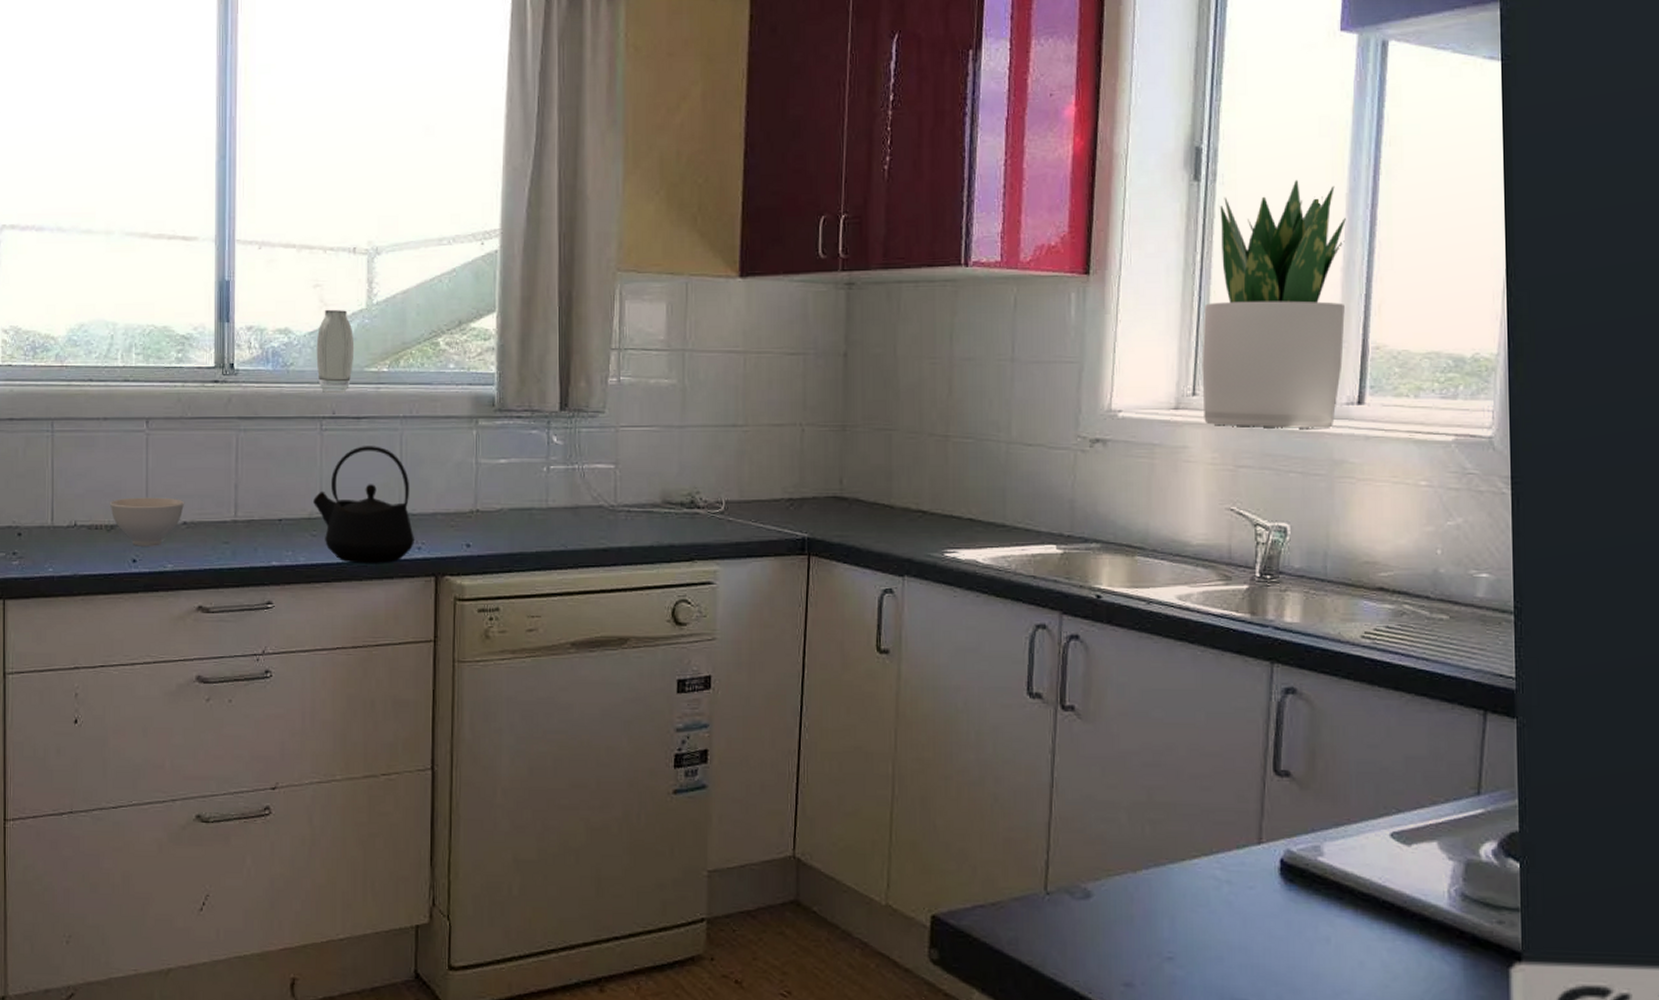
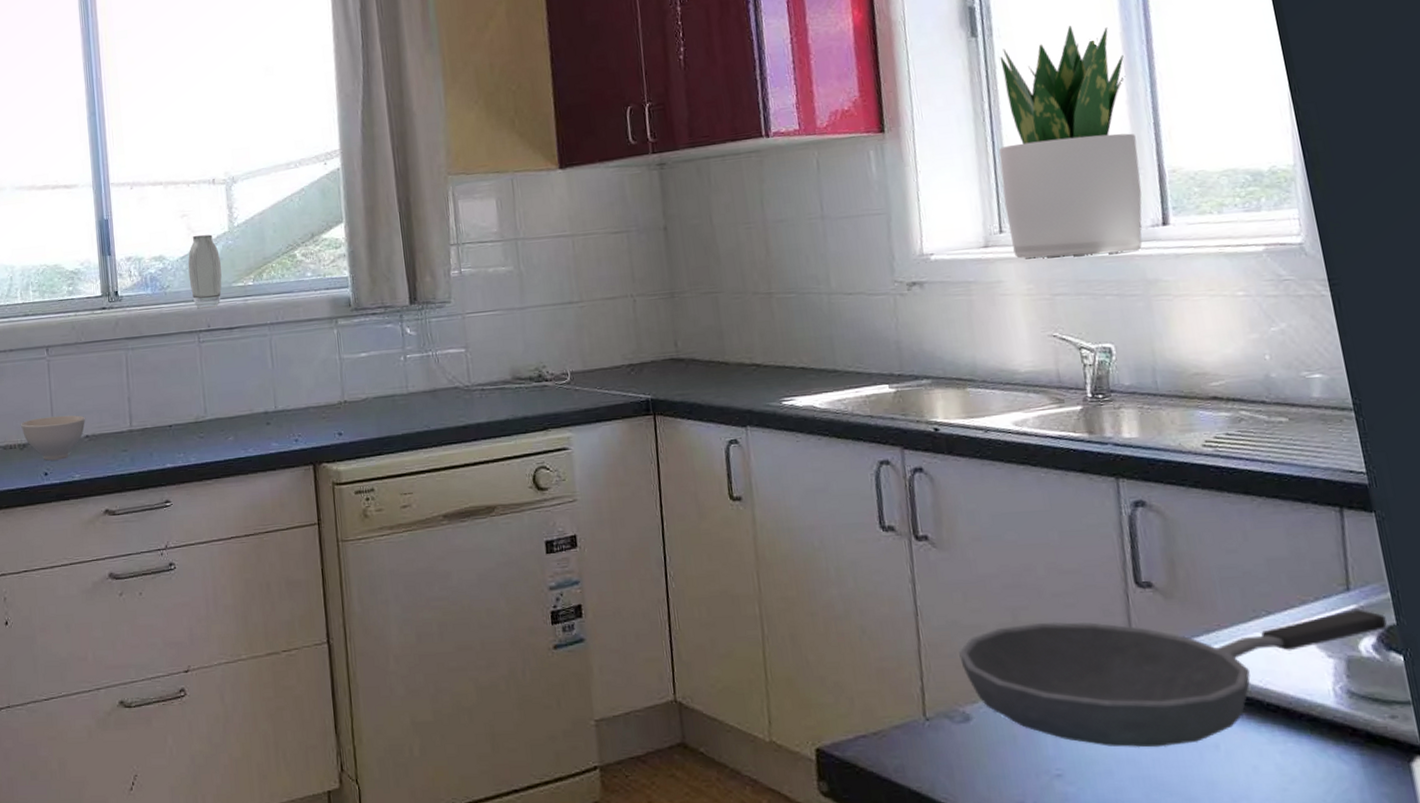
kettle: present [312,446,414,564] -> none [197,352,292,460]
frying pan: none [1089,803,1510,937] -> present [959,608,1387,748]

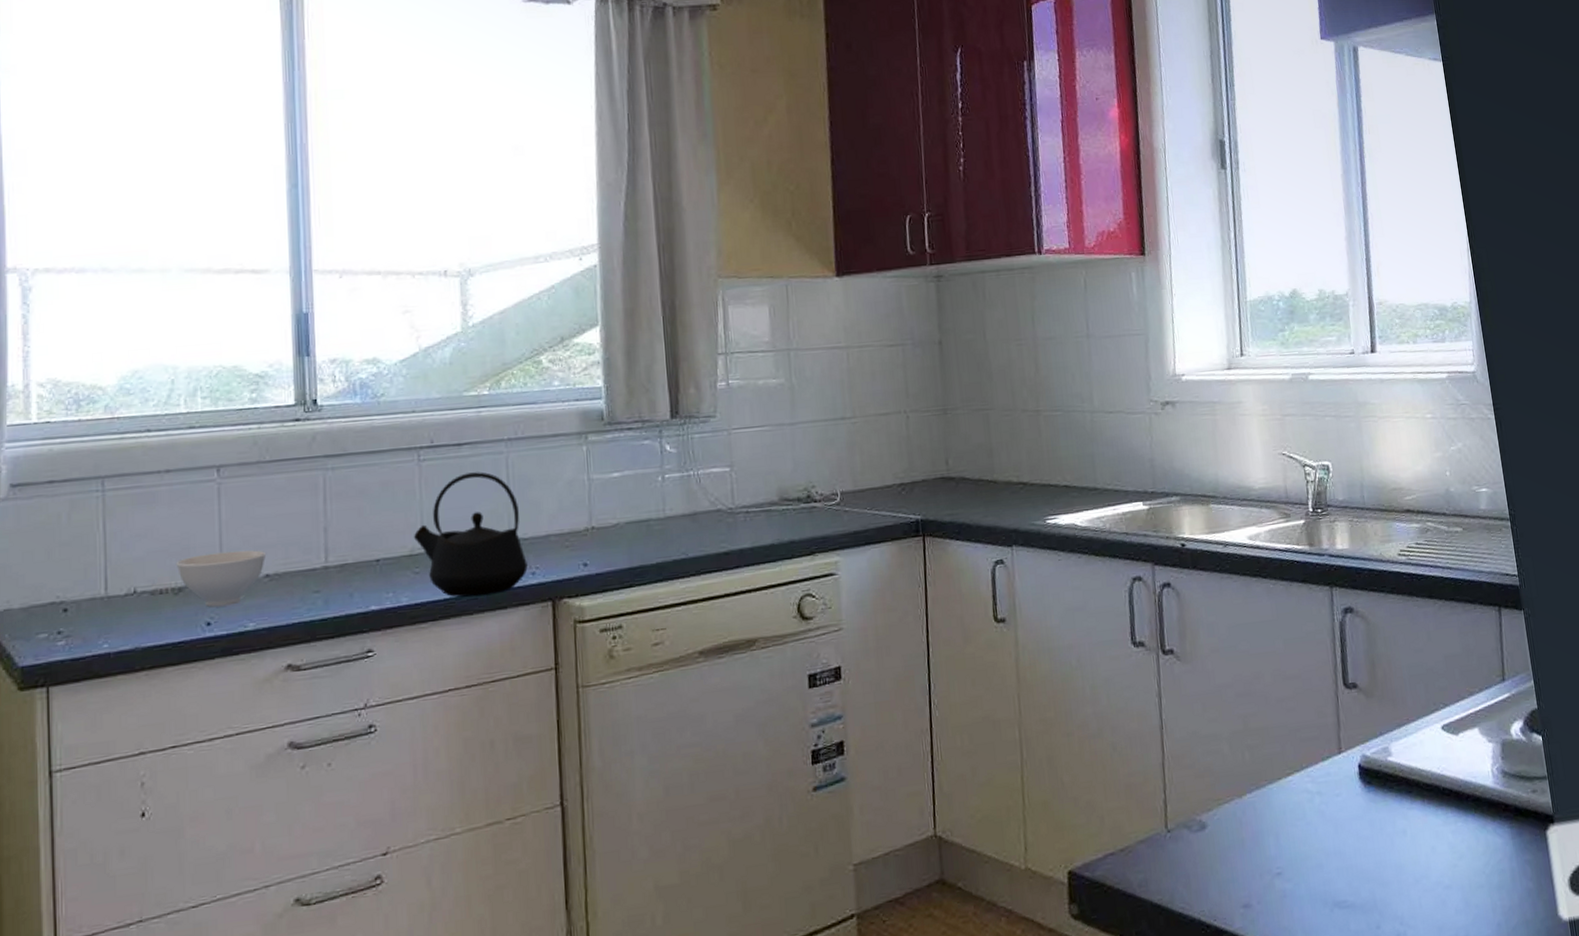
vase: present [188,234,222,310] -> none [408,335,451,423]
kettle: none [197,352,292,460] -> present [413,472,528,598]
frying pan: present [959,608,1387,748] -> none [1197,696,1531,841]
planter: present [998,26,1143,259] -> none [1241,165,1356,381]

